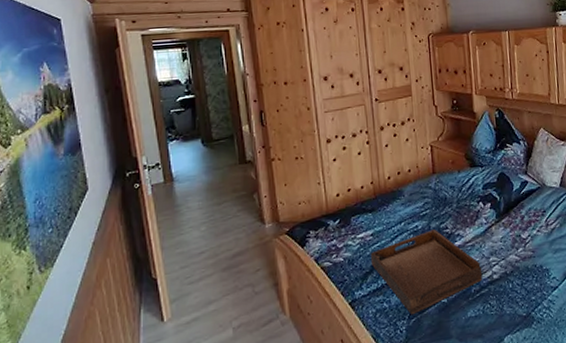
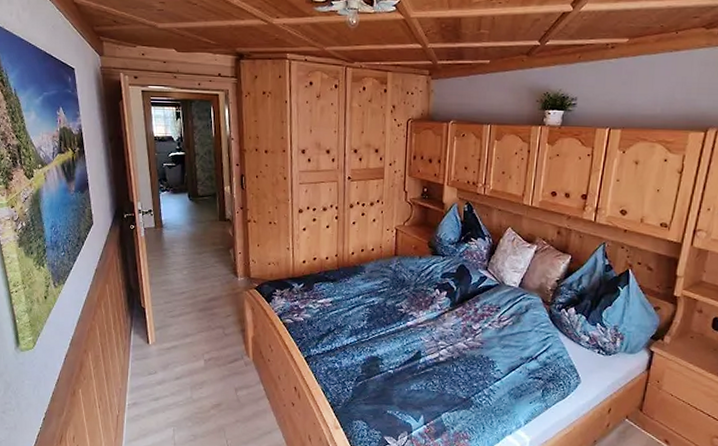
serving tray: present [370,230,483,315] -> none [327,307,430,379]

